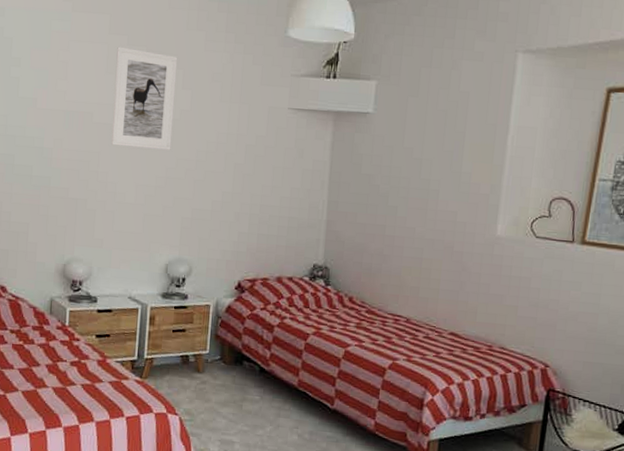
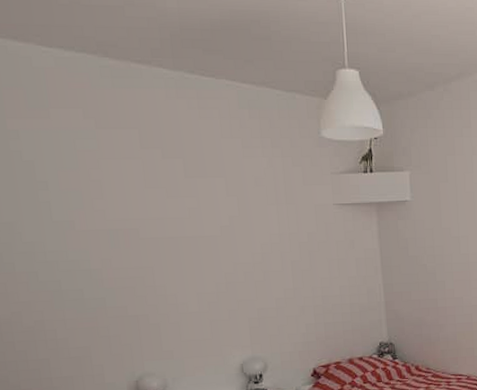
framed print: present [111,46,178,150] -> none [152,160,226,259]

